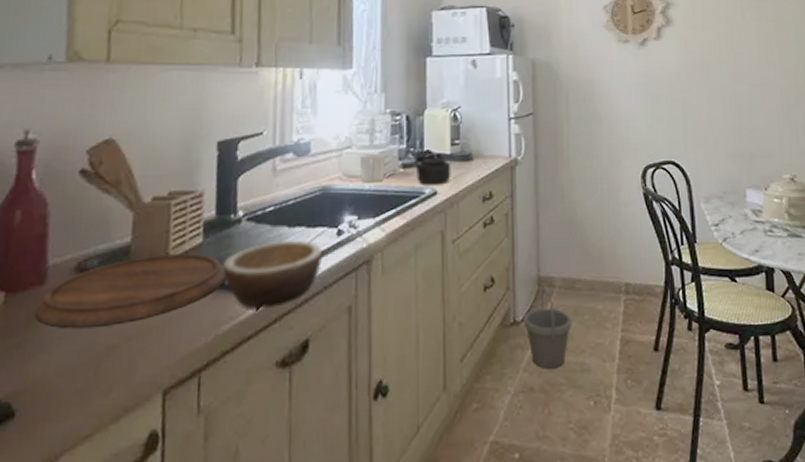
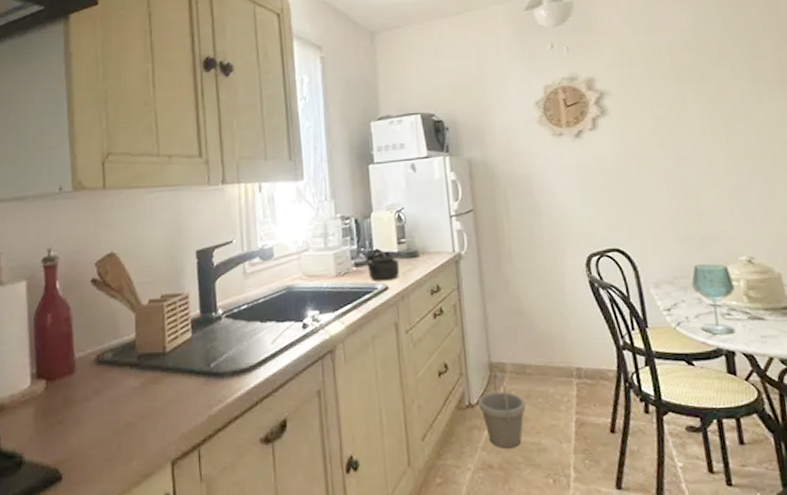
cutting board: present [35,253,226,328] -> none [69,346,213,409]
bowl: present [223,240,322,309] -> none [210,333,292,393]
mug: present [359,153,386,183] -> none [316,254,341,281]
wine glass: none [739,180,778,251] -> present [691,264,736,334]

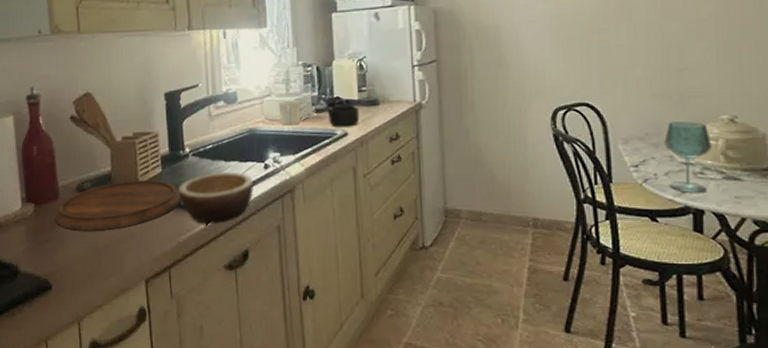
cutting board: none [69,346,213,409] -> present [55,180,181,231]
bowl: none [210,333,292,393] -> present [178,171,254,224]
mug: none [316,254,341,281] -> present [278,100,301,126]
bucket: present [478,370,526,449] -> none [431,216,479,289]

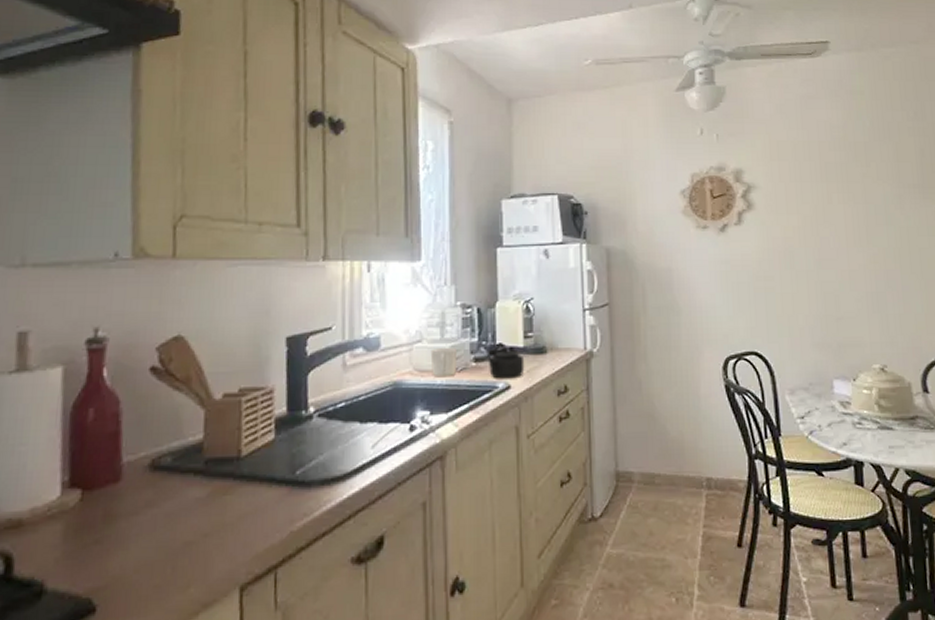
cutting board: present [55,180,181,231] -> none [111,450,299,525]
bowl: present [178,171,254,224] -> none [296,436,395,505]
wine glass: present [664,121,712,193] -> none [826,371,867,444]

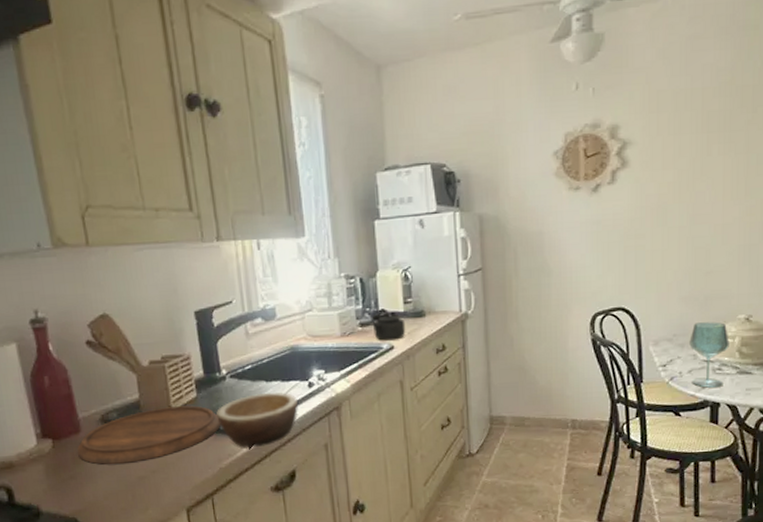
cutting board: none [111,450,299,525] -> present [77,405,221,465]
bowl: none [296,436,395,505] -> present [216,392,298,448]
mug: present [430,347,458,378] -> none [320,314,346,341]
wine glass: none [826,371,867,444] -> present [689,322,729,388]

